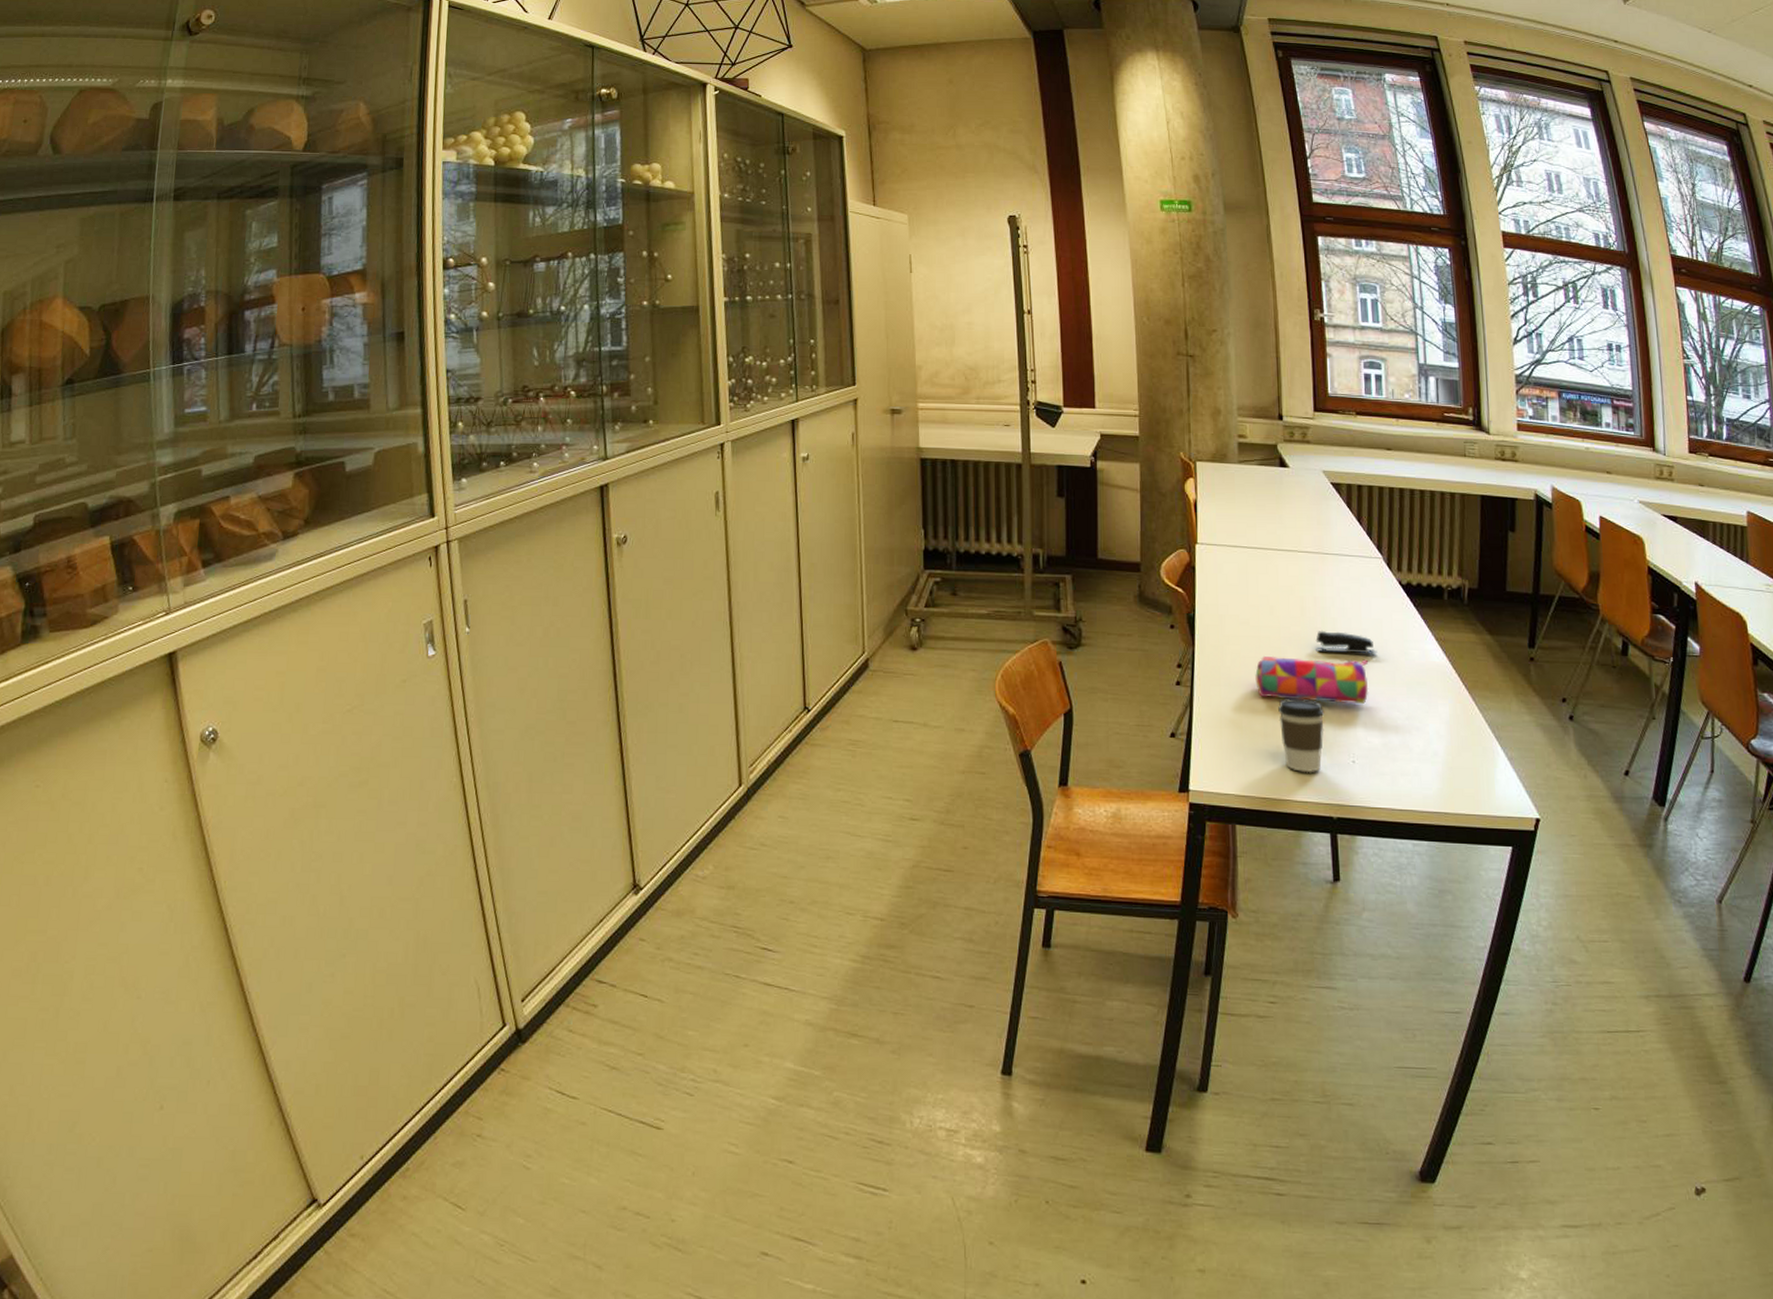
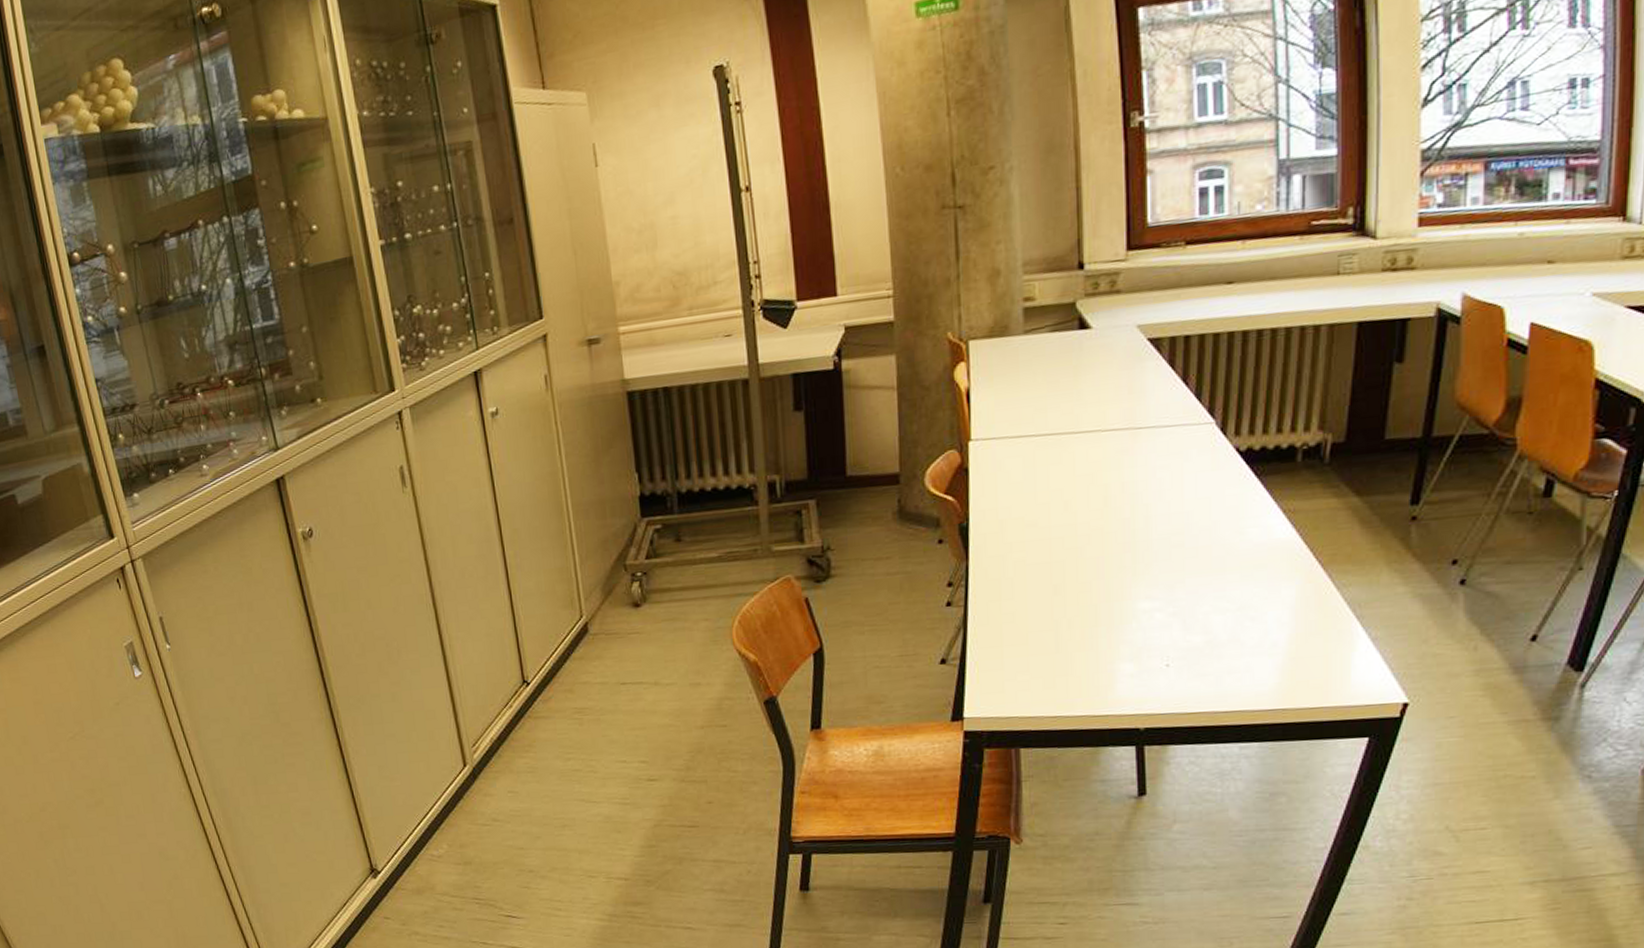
pencil case: present [1255,655,1369,705] -> none [1044,547,1192,607]
coffee cup: present [1278,699,1325,773] -> none [1073,602,1132,685]
stapler: present [1315,630,1378,653] -> none [1122,518,1203,546]

